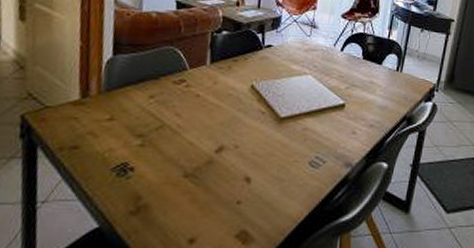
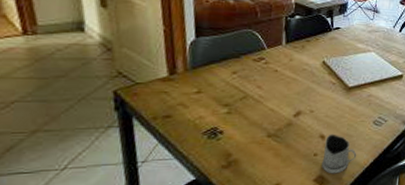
tea glass holder: none [246,176,289,229] -> present [322,134,357,174]

